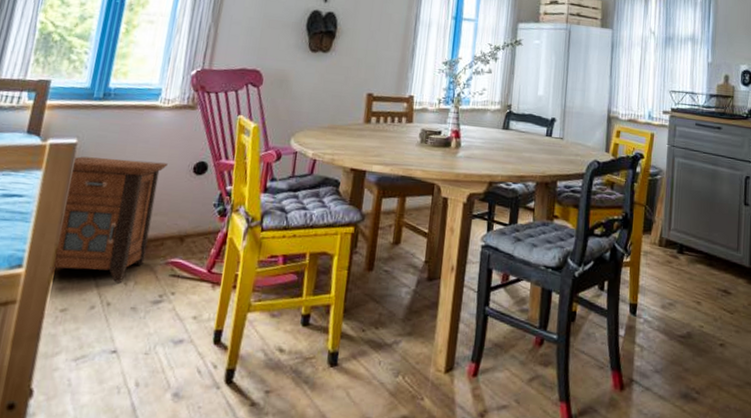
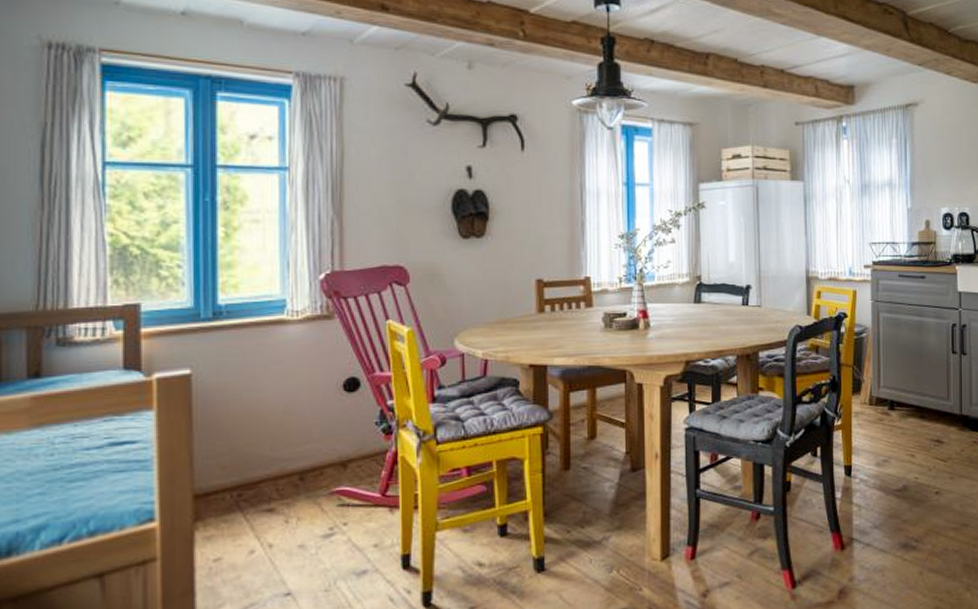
nightstand: present [52,156,168,283] -> none [190,384,311,522]

